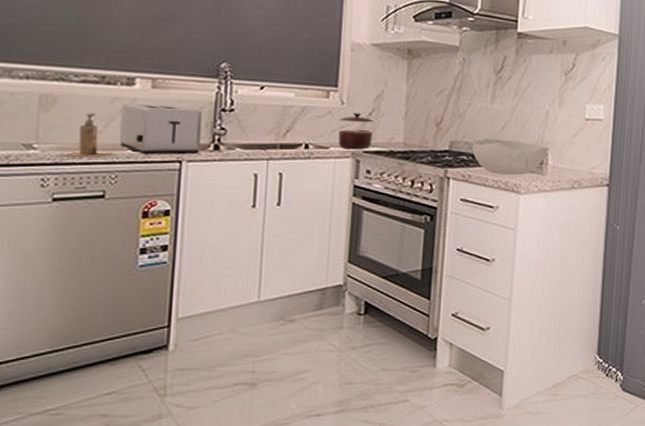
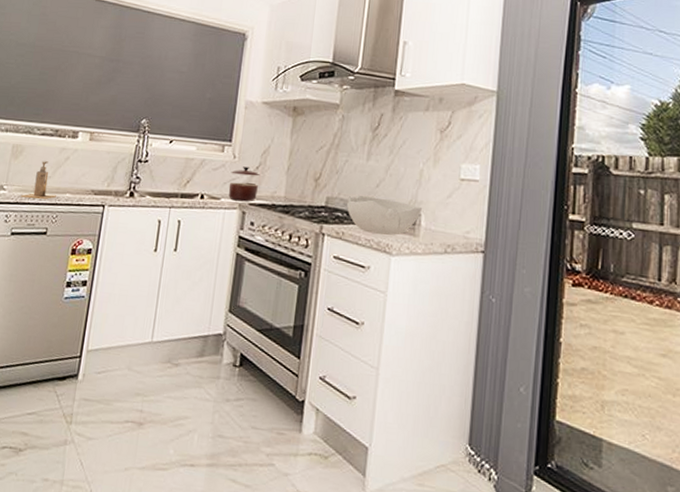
toaster: present [119,103,202,155] -> none [62,153,124,200]

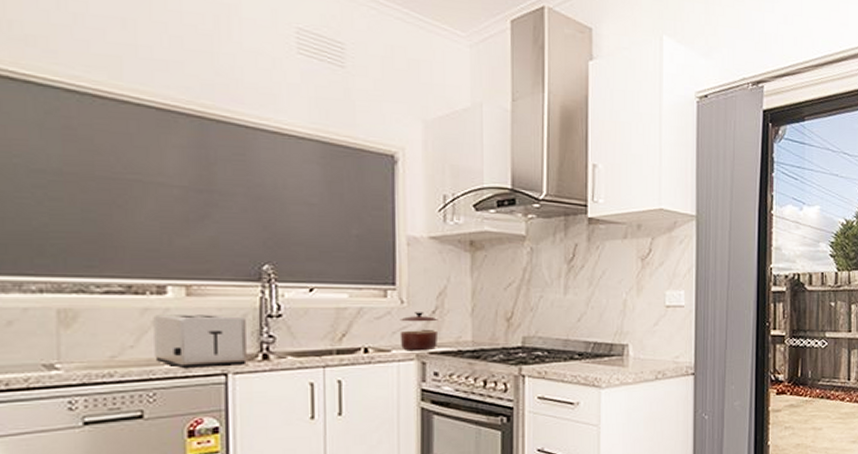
soap dispenser: present [20,161,57,199] -> none [87,327,149,377]
toaster: none [62,153,124,200] -> present [153,314,247,369]
bowl: present [347,194,423,236] -> none [547,331,630,370]

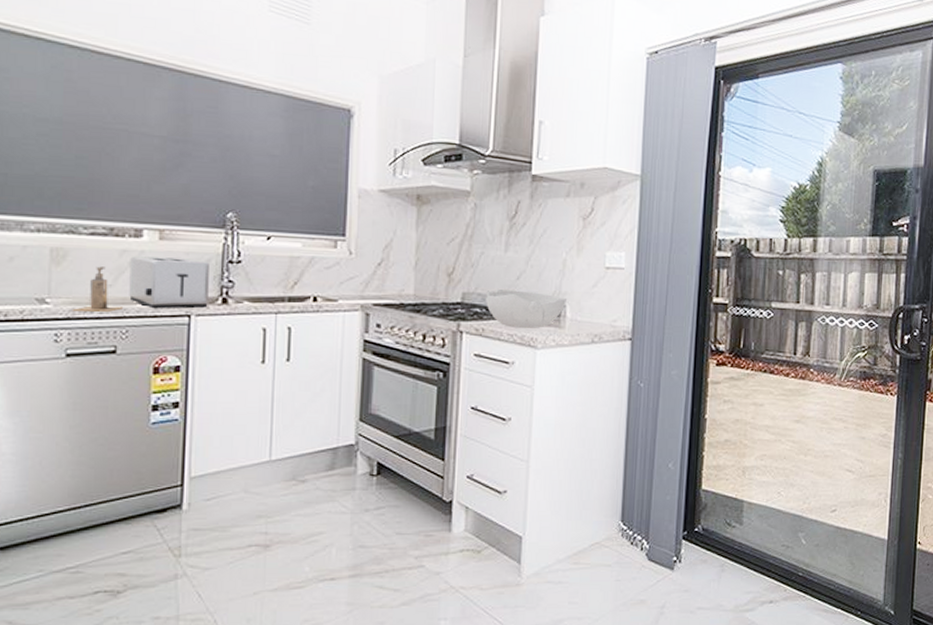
soap dispenser: none [87,327,149,377] -> present [72,266,124,313]
saucepan: present [399,312,439,351] -> none [346,263,384,302]
bowl: none [547,331,630,370] -> present [486,288,568,329]

